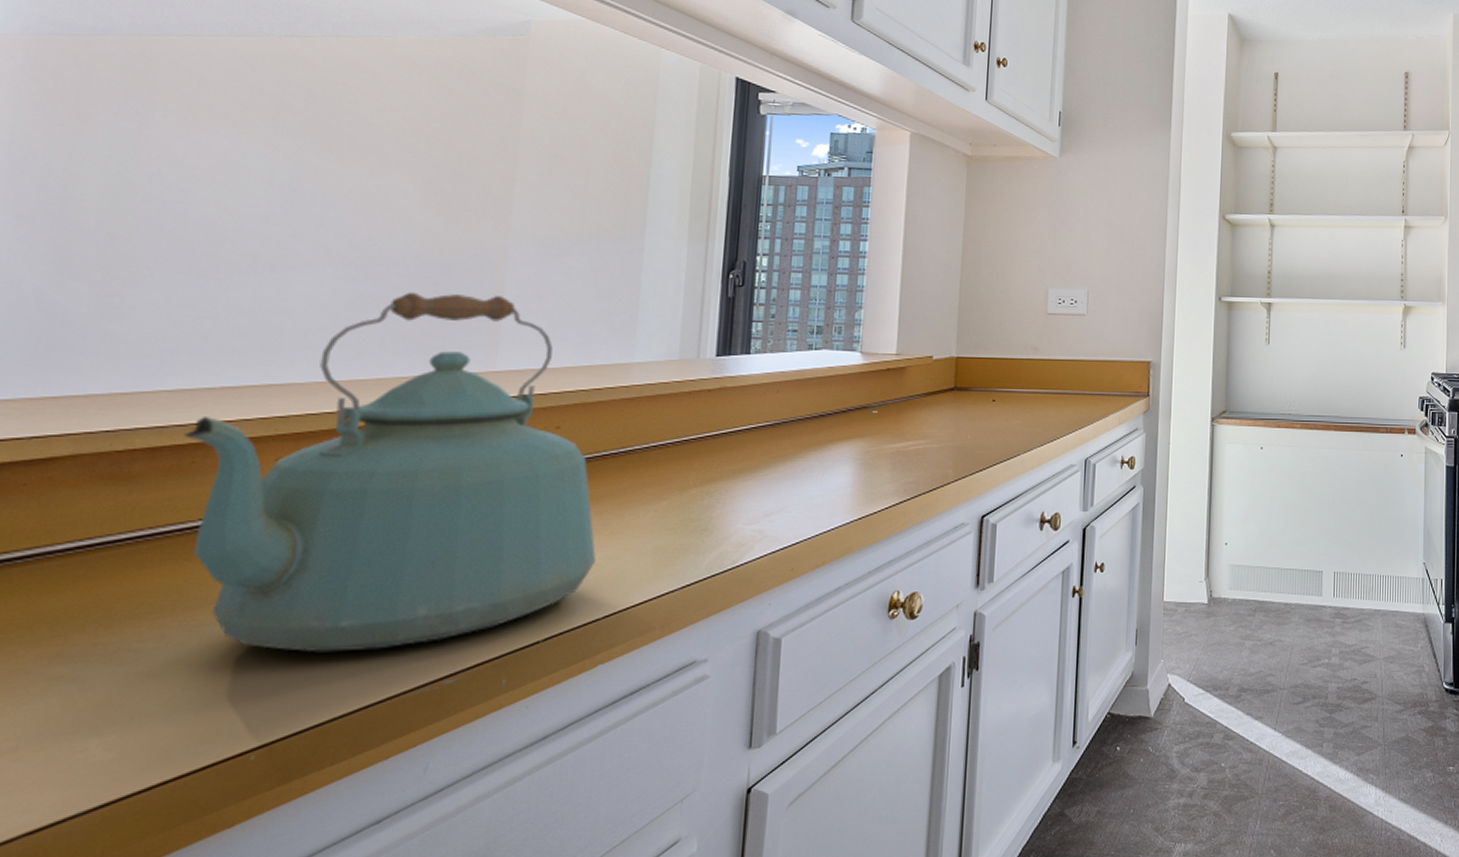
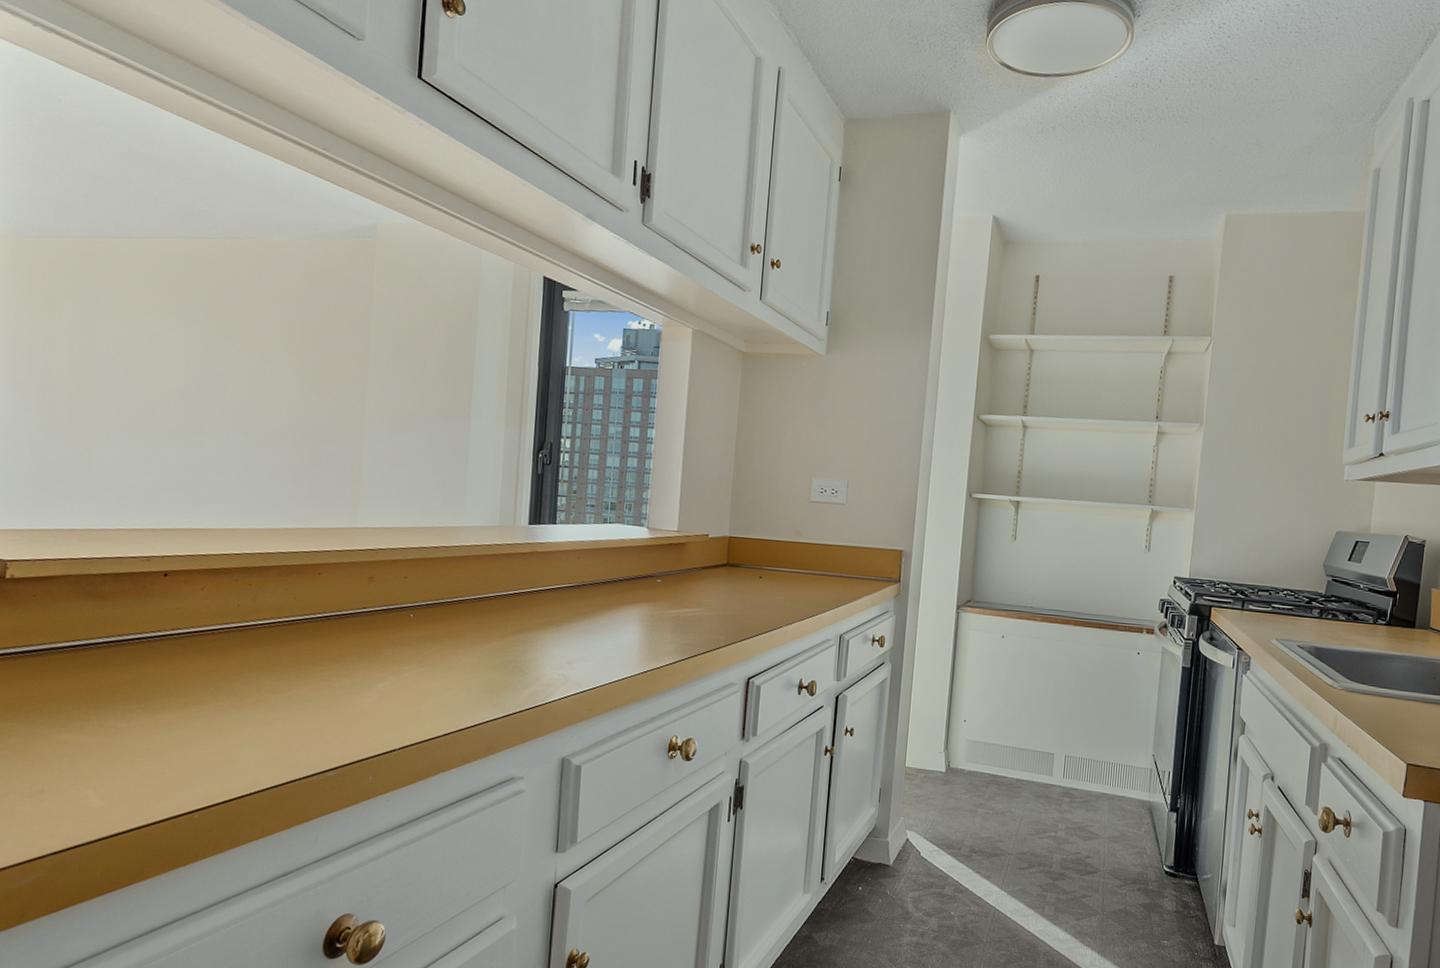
kettle: present [183,291,597,653] -> none [137,457,437,744]

